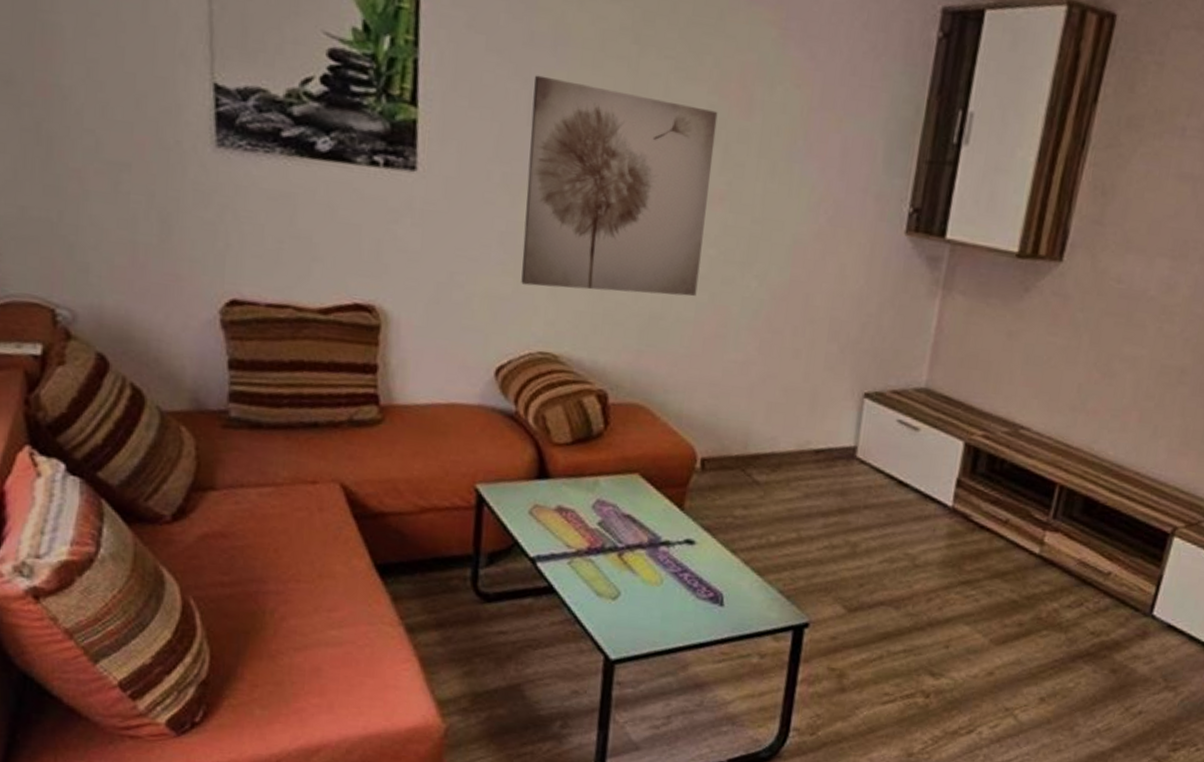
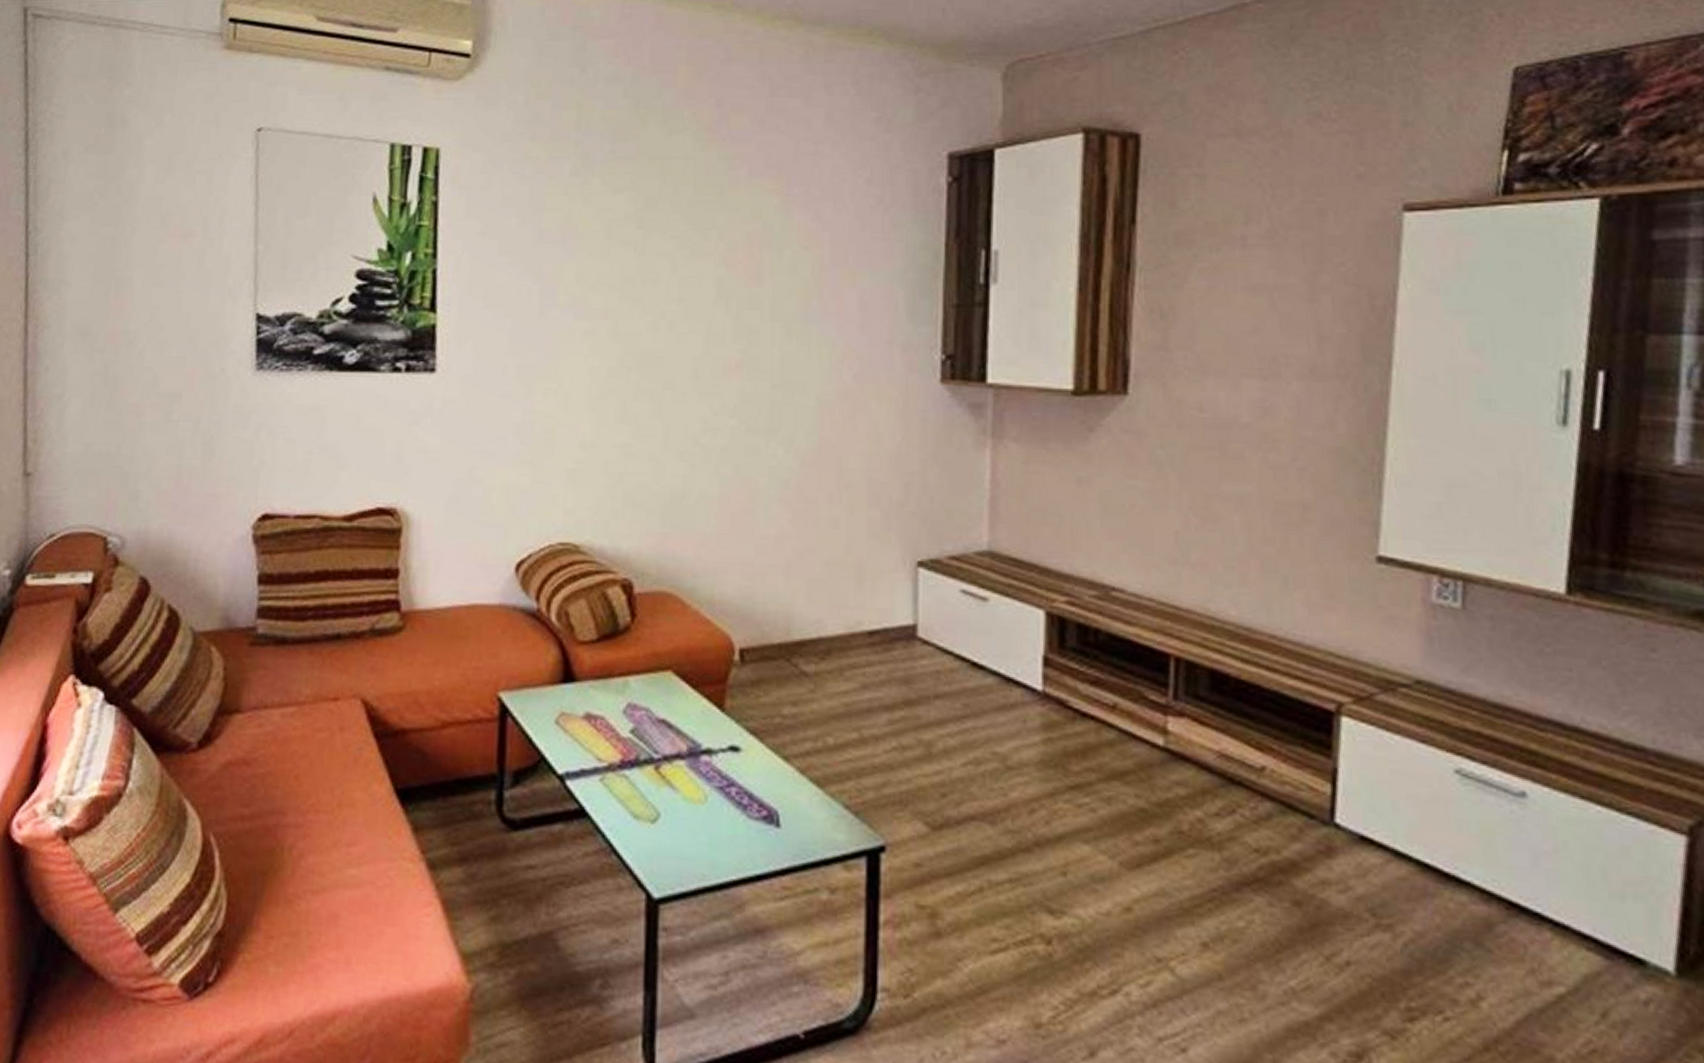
wall art: present [521,75,718,297] -> none [539,269,727,475]

